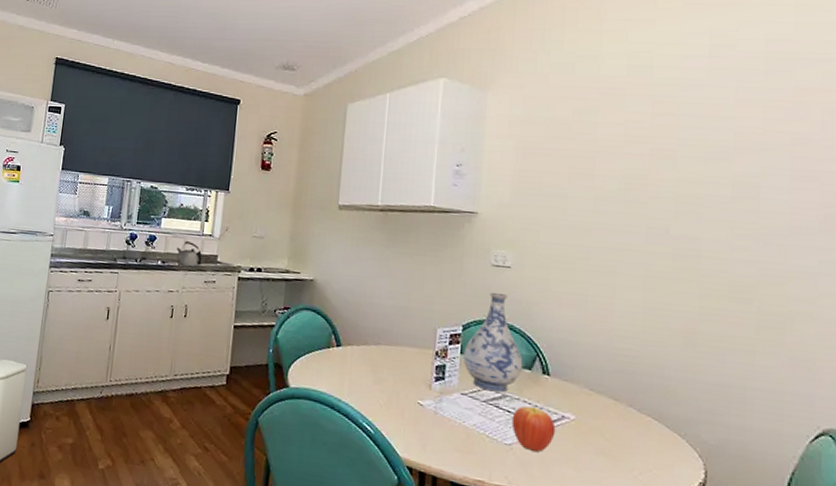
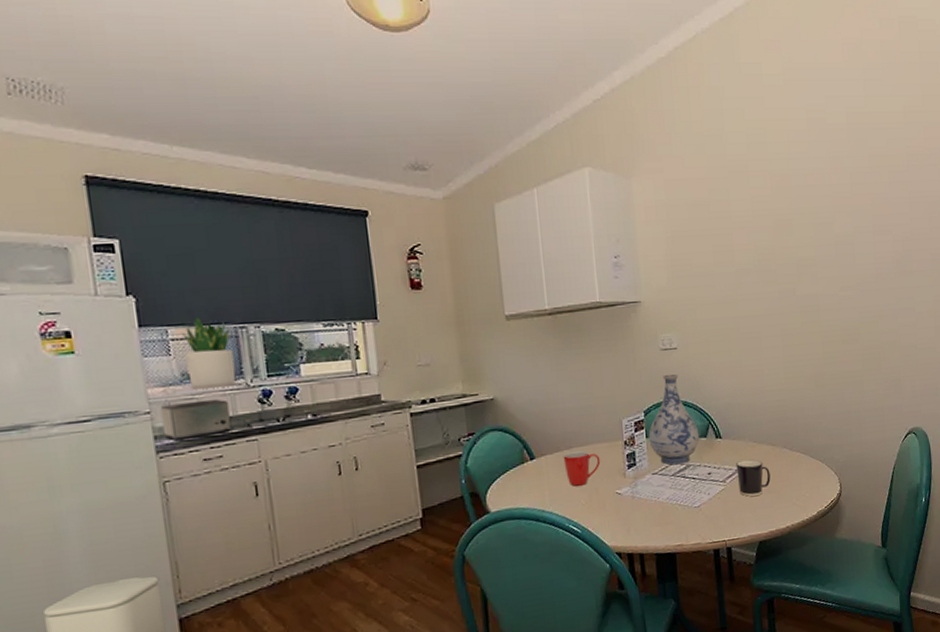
toaster: none [57,231,106,264] -> present [160,399,232,441]
planter: none [83,167,119,227] -> present [183,316,236,391]
kettle: present [176,241,202,268] -> none [327,385,363,416]
mug: none [368,348,407,386] -> present [563,450,601,486]
fruit: present [511,405,556,452] -> none [697,467,733,507]
mug: none [562,406,607,454] -> present [736,459,771,497]

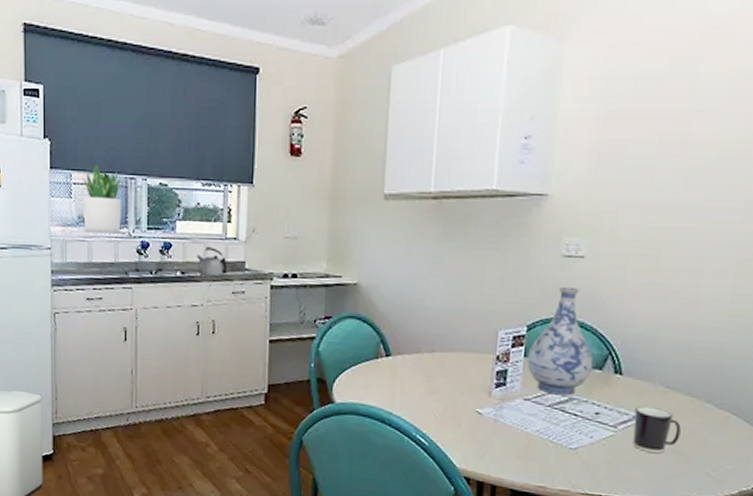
toaster: present [160,399,232,441] -> none [58,243,113,279]
kettle: none [327,385,363,416] -> present [196,247,228,278]
mug: present [563,450,601,486] -> none [421,355,465,395]

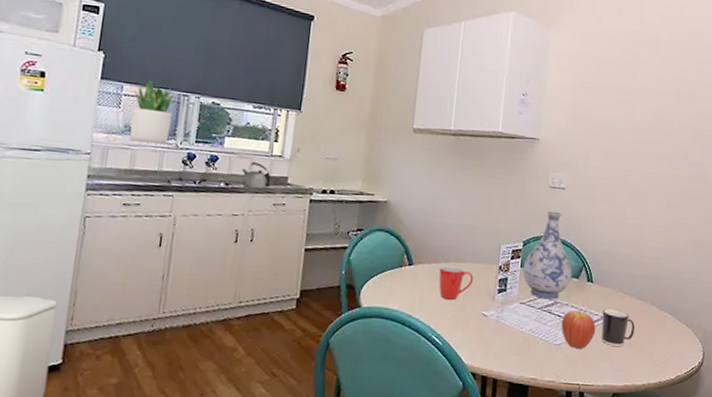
mug: none [421,355,465,395] -> present [438,265,474,300]
fruit: none [577,407,626,454] -> present [561,309,596,349]

